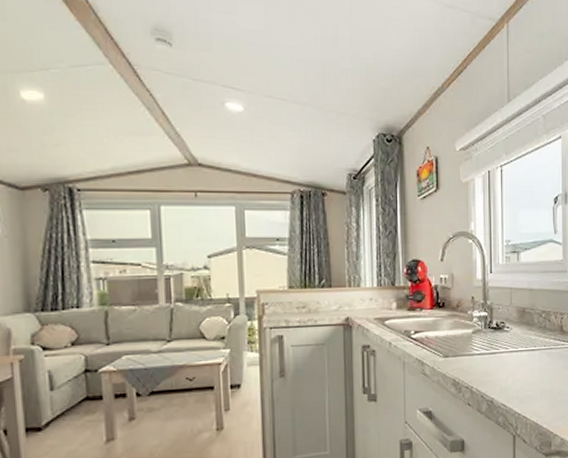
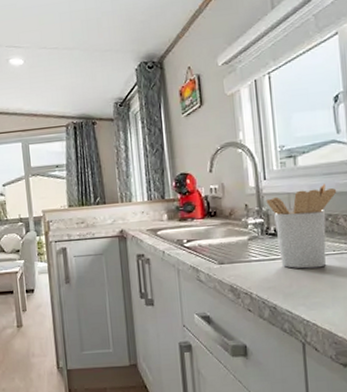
utensil holder: none [491,281,551,363] -> present [266,184,337,269]

